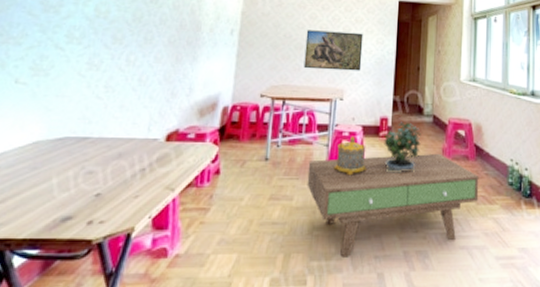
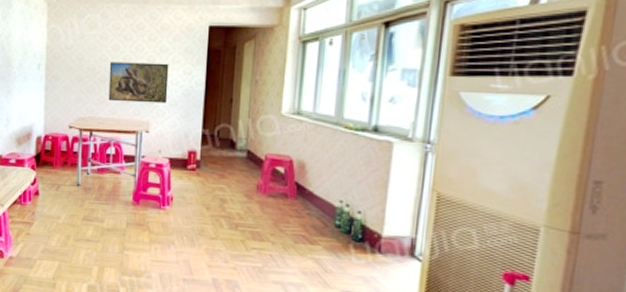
coffee table: present [307,153,479,257] -> none [116,188,299,277]
decorative container: present [333,136,366,176] -> none [141,167,174,205]
potted plant: present [384,122,421,173] -> none [192,156,233,206]

